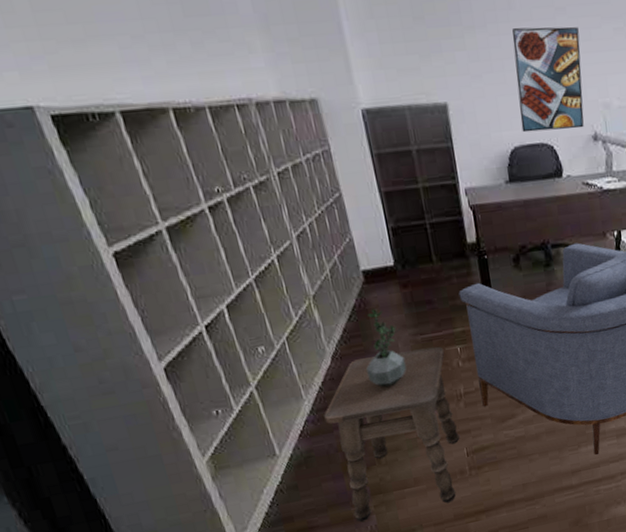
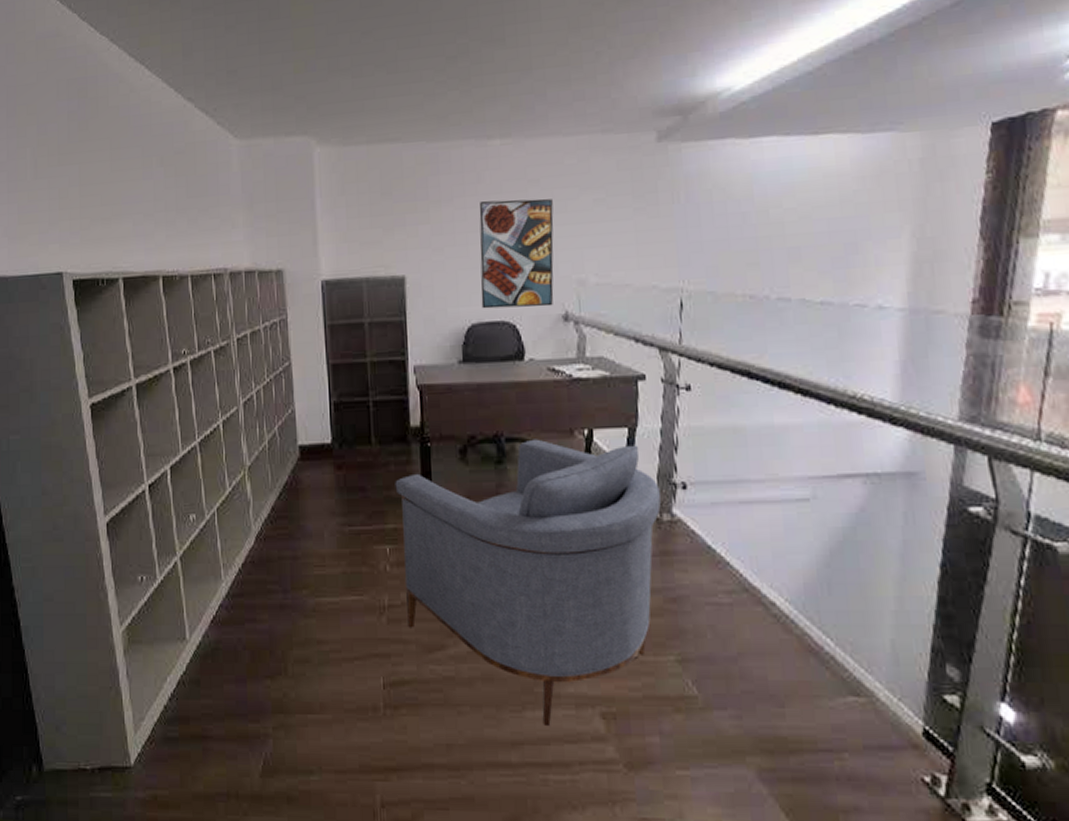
side table: present [324,346,460,522] -> none [238,542,377,746]
potted plant: present [366,308,406,387] -> none [288,488,329,581]

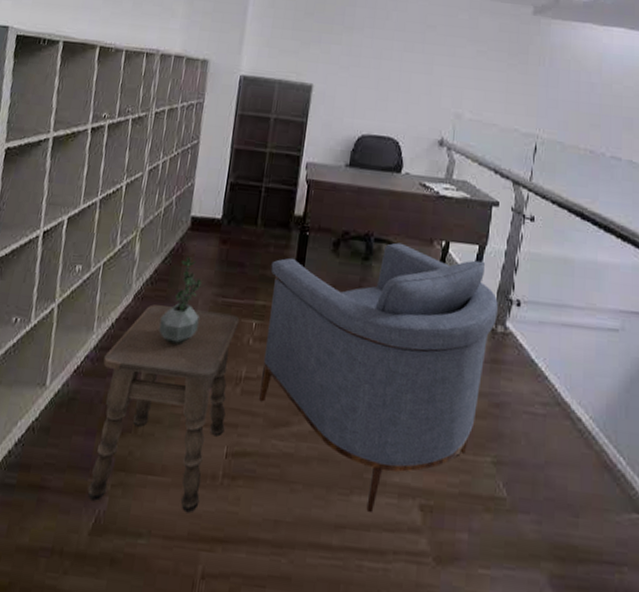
side table: none [238,542,377,746] -> present [88,304,240,513]
potted plant: none [288,488,329,581] -> present [159,255,206,345]
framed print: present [479,198,554,309] -> none [373,35,444,131]

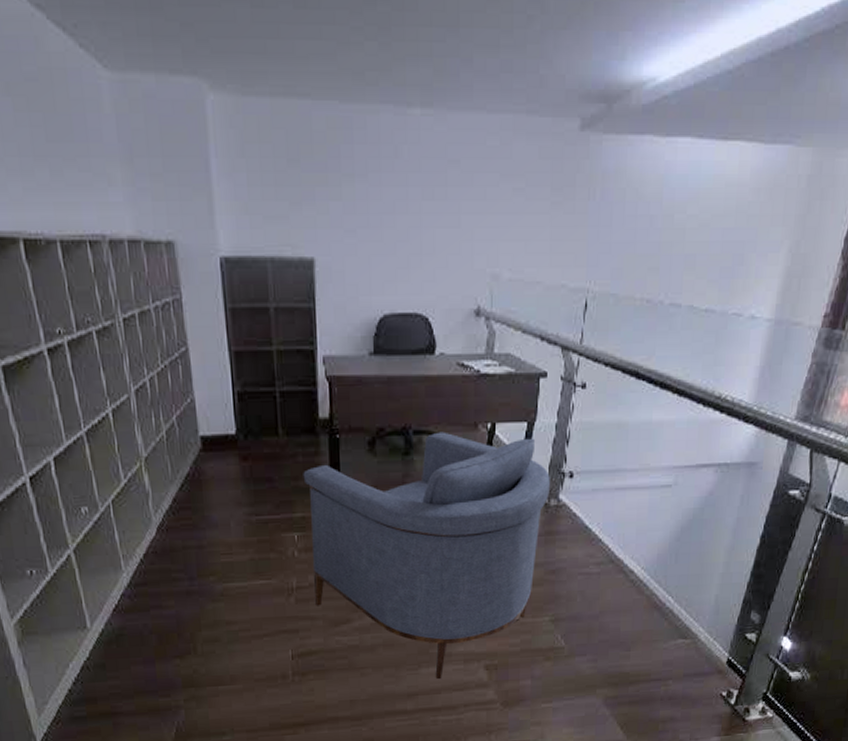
side table: present [88,304,240,513] -> none [142,530,286,715]
potted plant: present [159,255,206,345] -> none [193,479,236,569]

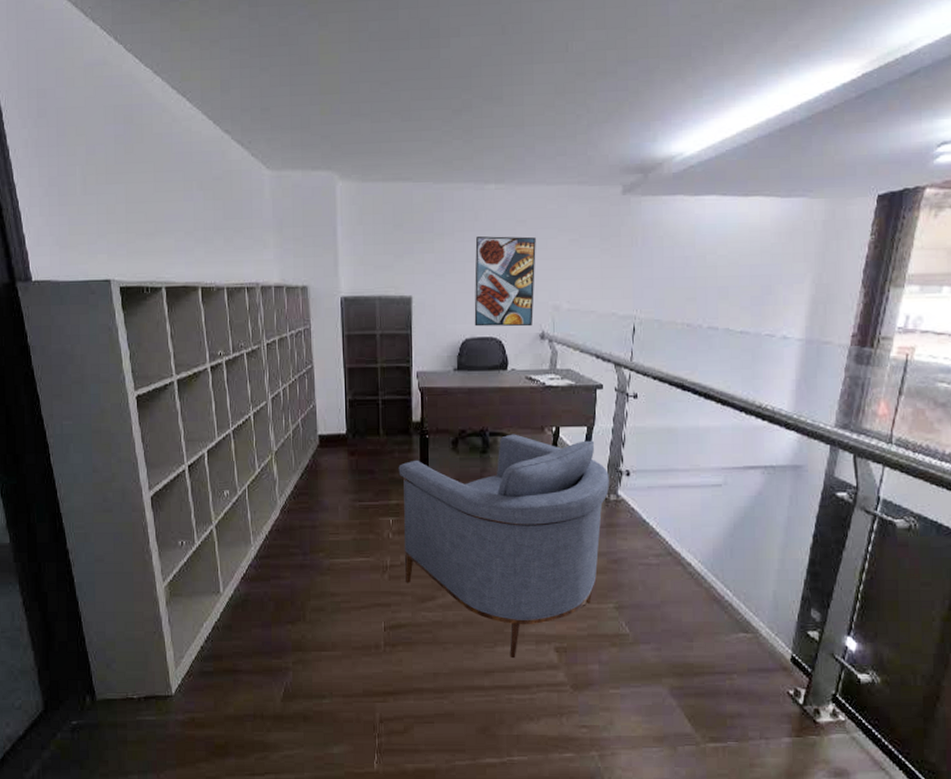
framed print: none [394,180,472,300] -> present [474,236,536,327]

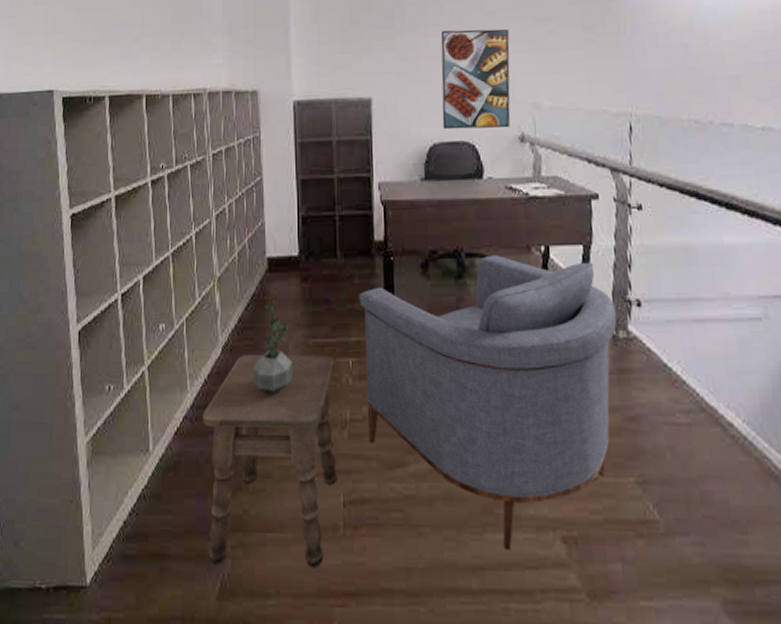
side table: none [265,515,380,676] -> present [202,355,338,568]
potted plant: none [308,470,342,546] -> present [253,299,293,393]

